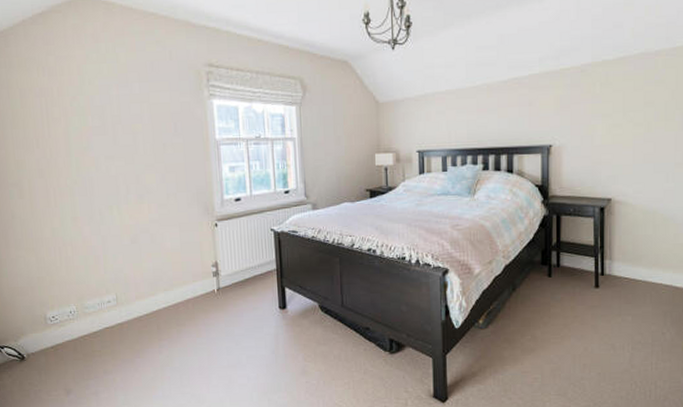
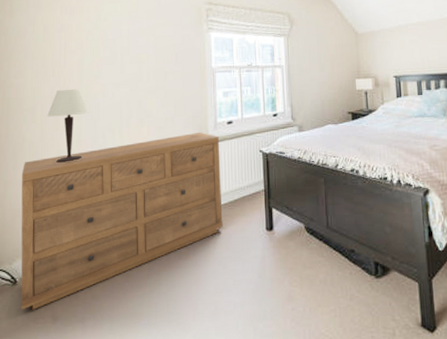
dresser: none [15,209,234,384] -> present [20,132,223,310]
table lamp: none [36,161,82,241] -> present [47,89,89,163]

